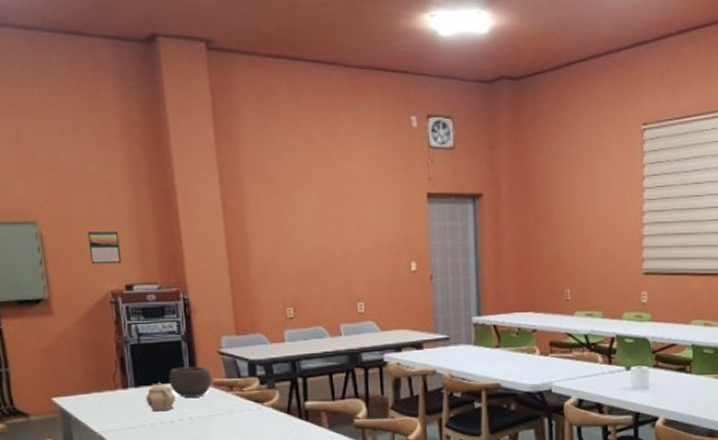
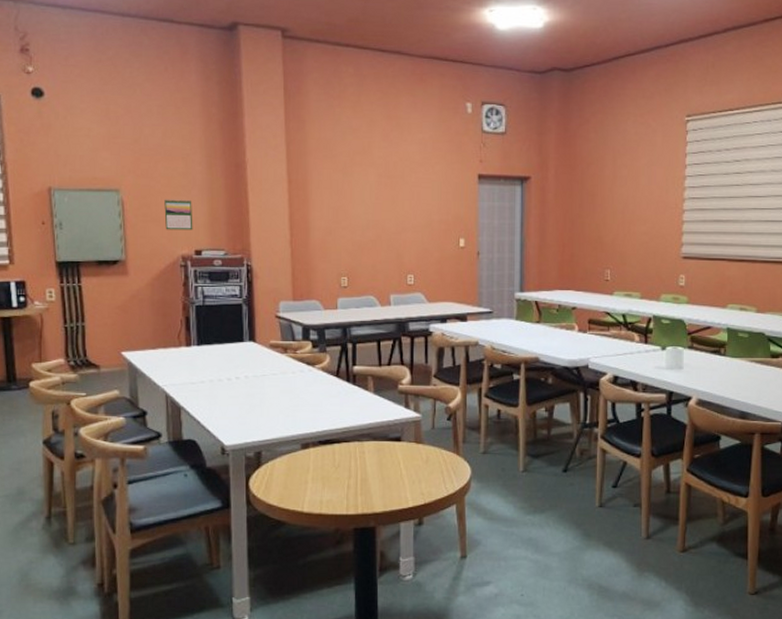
teapot: present [146,382,176,412] -> none [207,342,235,369]
bowl: present [168,366,212,398] -> none [228,328,268,357]

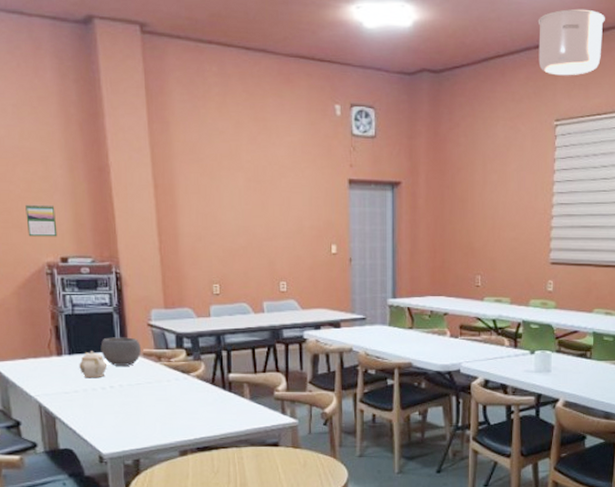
teapot: none [207,342,235,369] -> present [79,351,108,379]
bowl: none [228,328,268,357] -> present [100,337,141,366]
ceiling light: none [668,9,736,73] -> present [537,9,605,76]

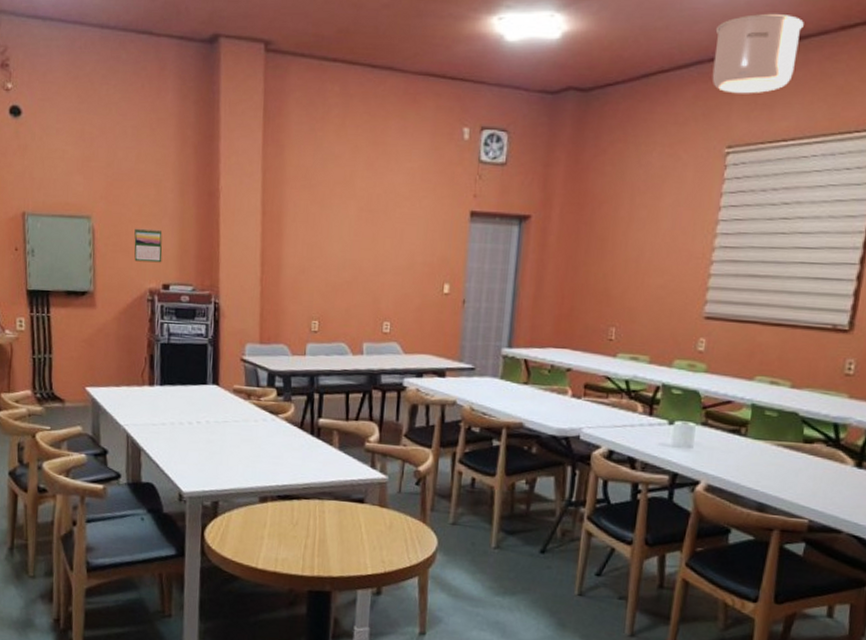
teapot: present [79,351,108,379] -> none [169,383,197,412]
bowl: present [100,337,141,366] -> none [191,370,232,402]

